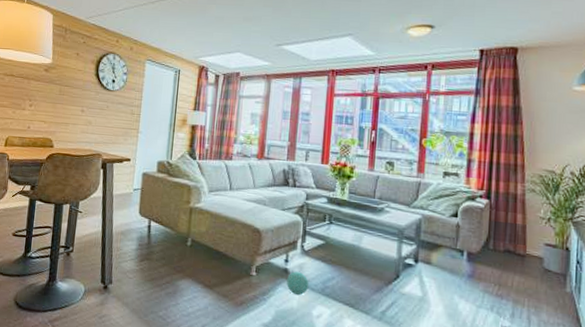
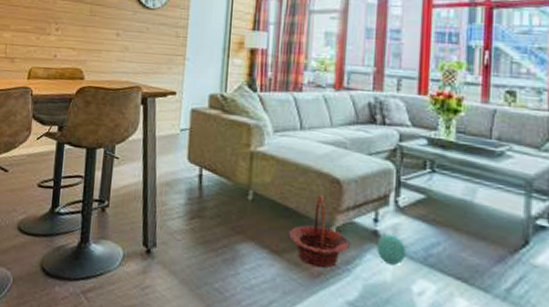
basket: none [217,241,267,299] -> present [287,194,351,268]

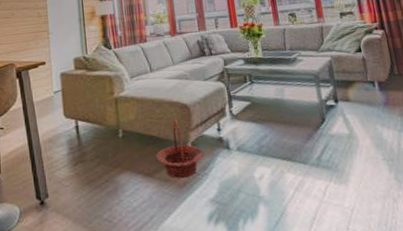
decorative ball: present [377,234,407,266] -> none [223,138,246,162]

